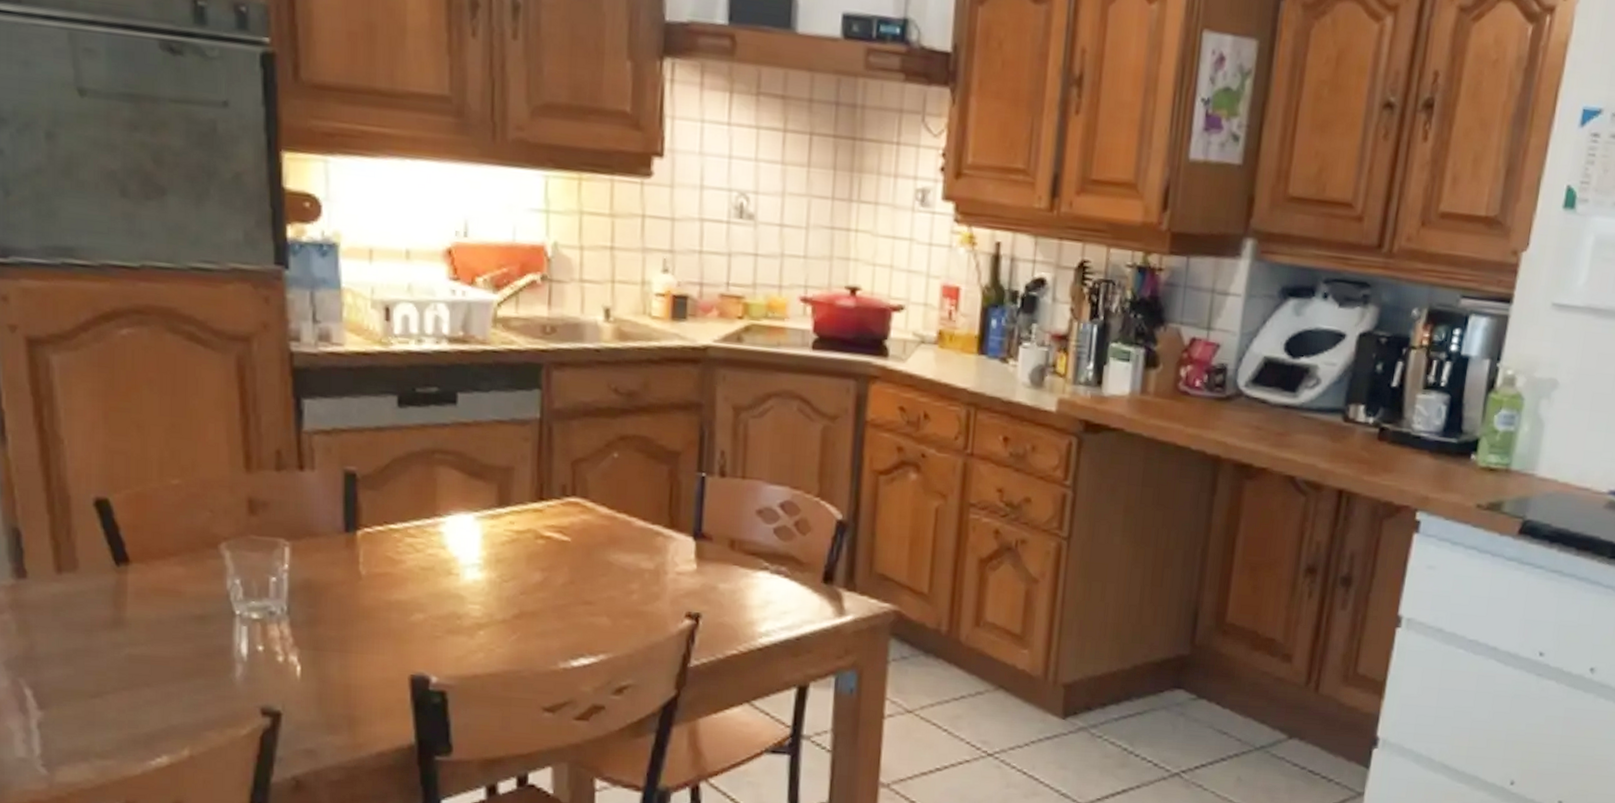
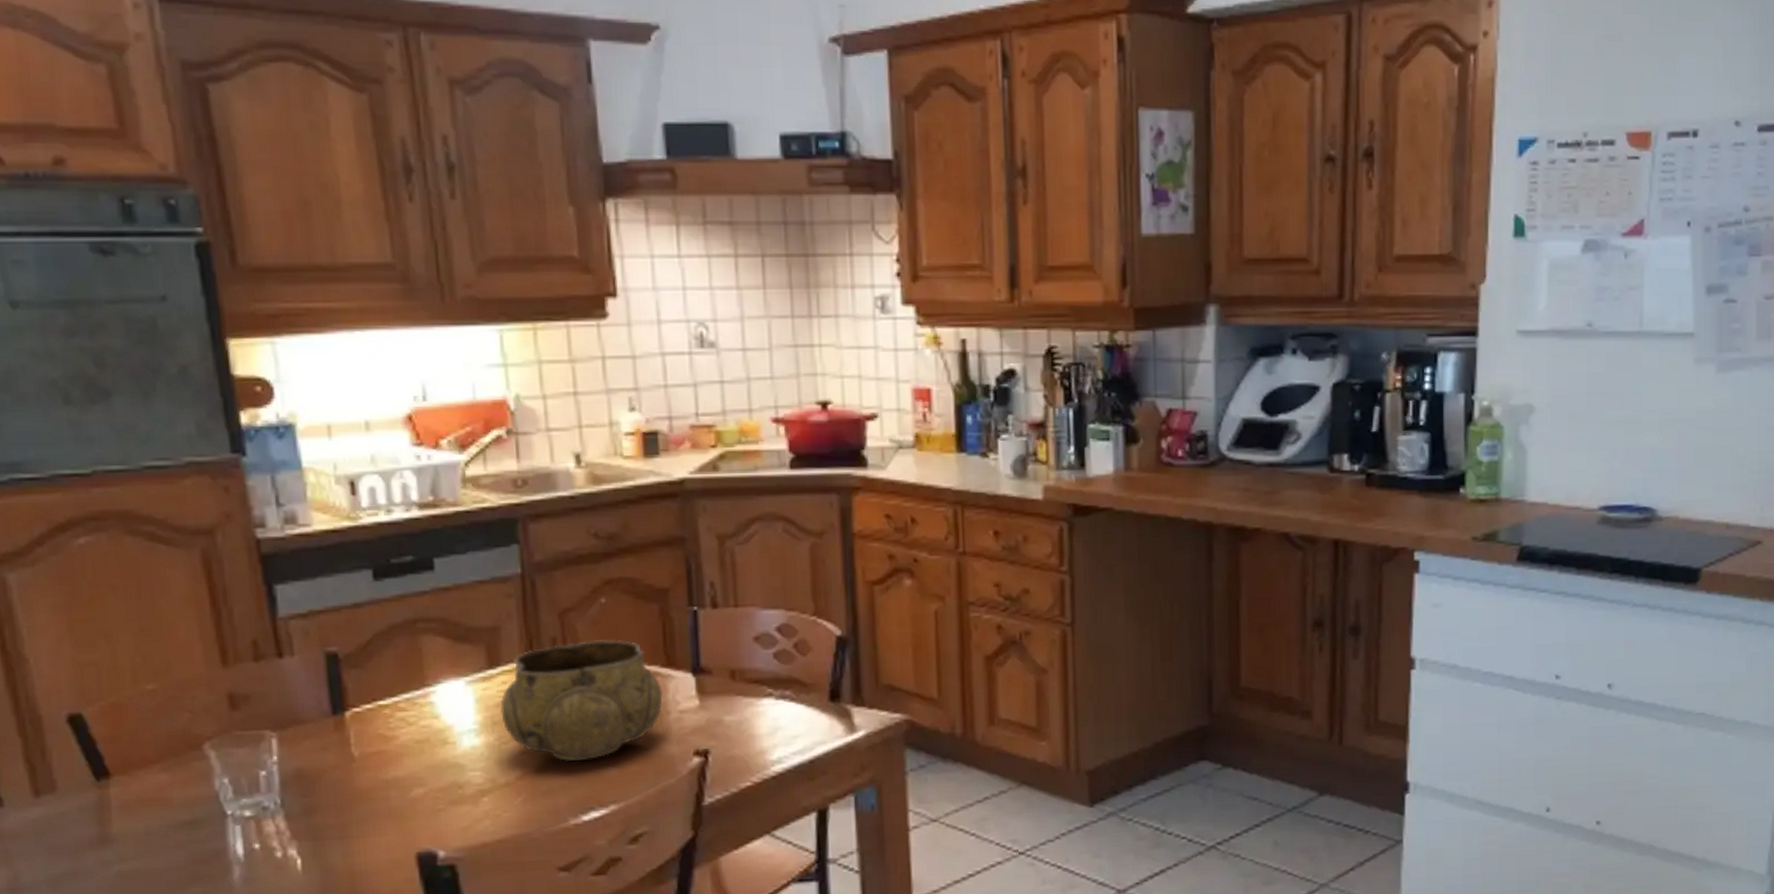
decorative bowl: none [505,492,663,608] -> present [500,640,663,761]

